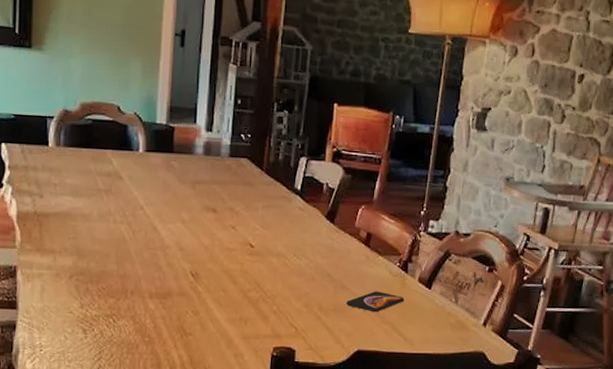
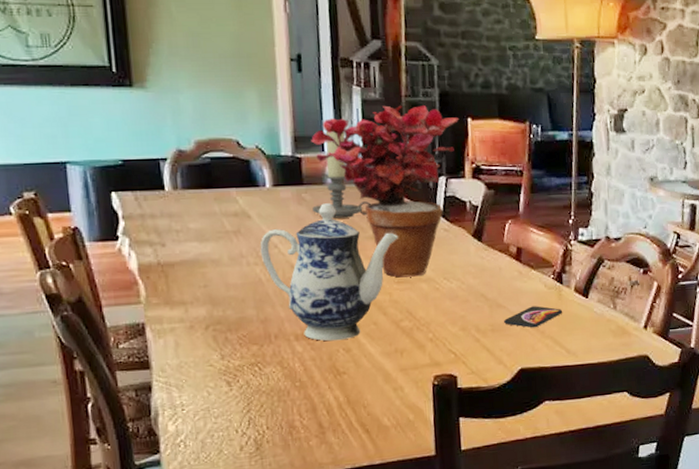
teapot: none [127,172,255,303] -> present [260,203,398,341]
candle holder: none [179,105,233,188] -> present [312,131,371,219]
potted plant: none [185,84,326,250] -> present [311,105,460,278]

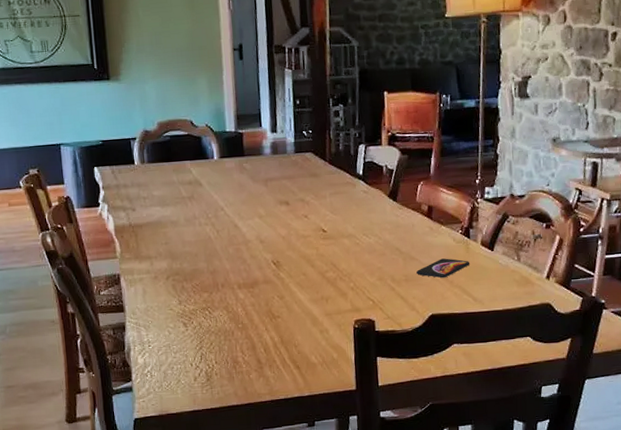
teapot: present [260,203,398,341] -> none [209,171,324,290]
potted plant: present [311,105,460,278] -> none [250,83,377,234]
candle holder: present [312,131,371,219] -> none [252,109,300,184]

